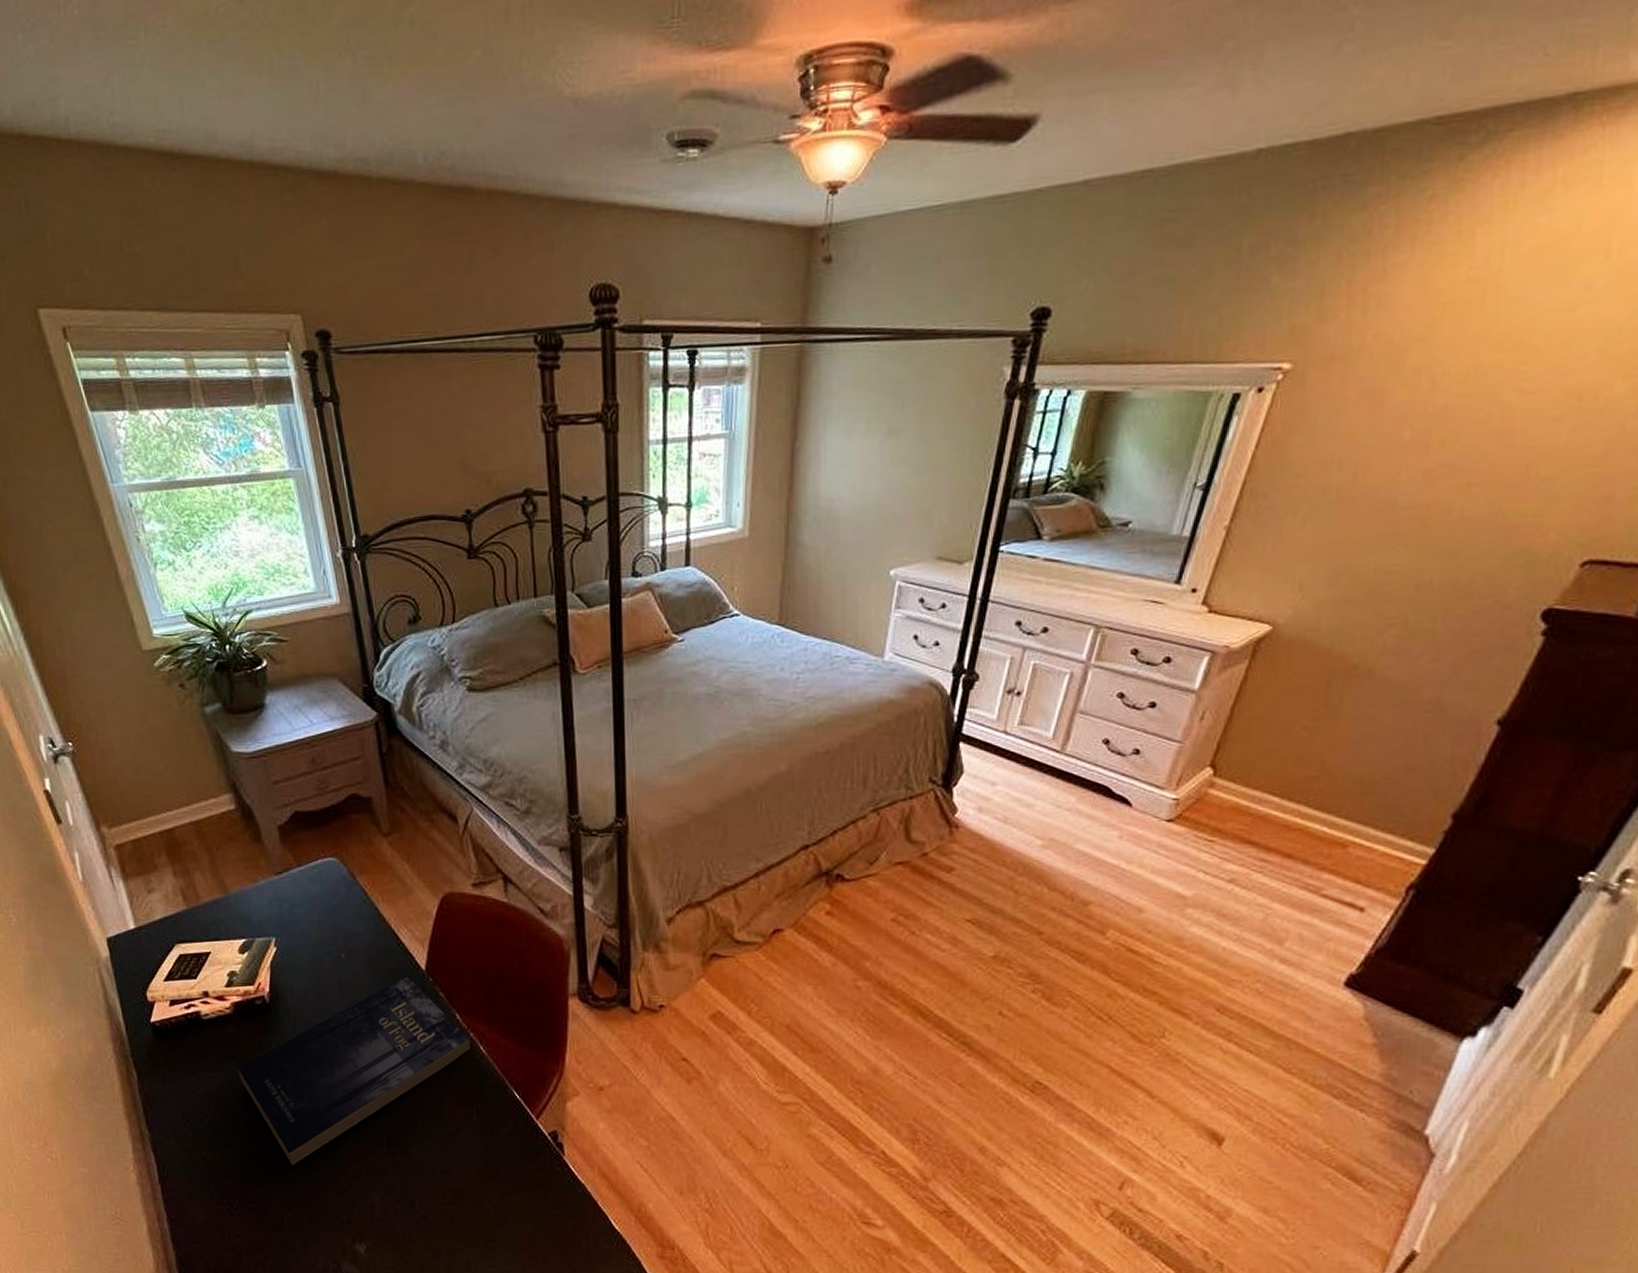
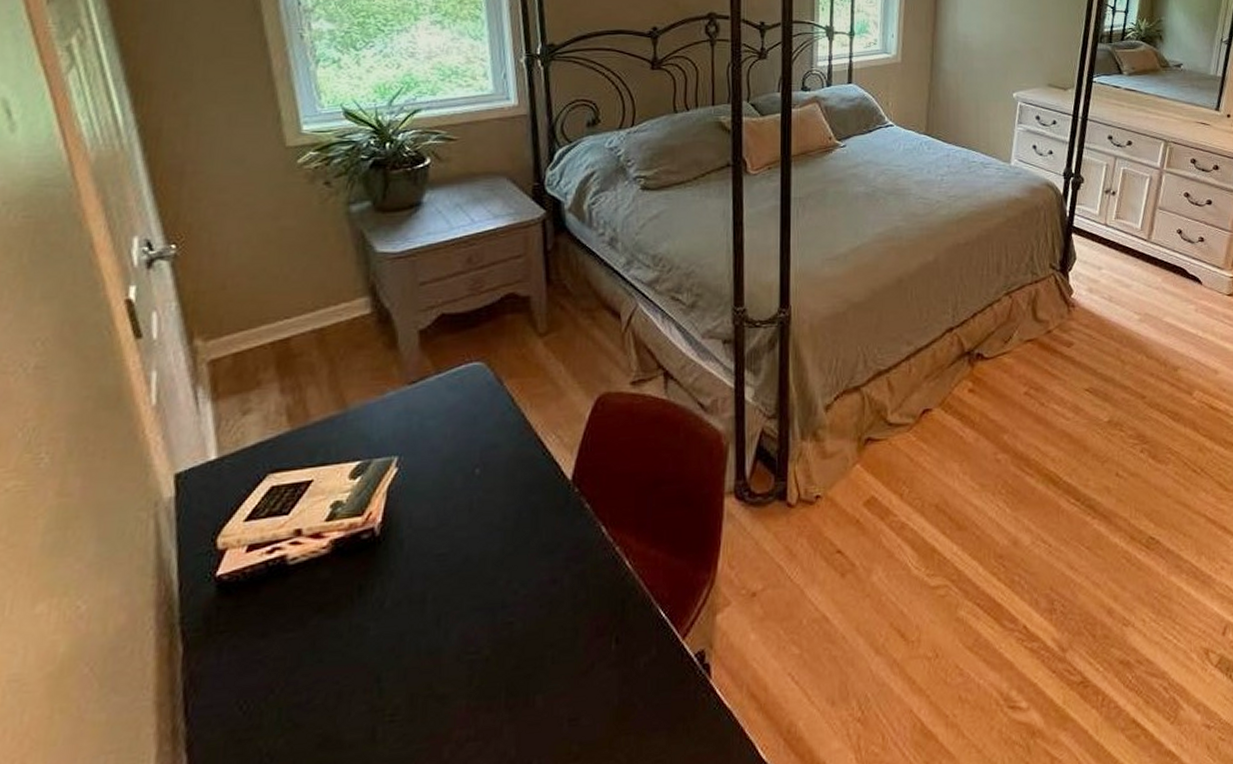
book: present [237,976,470,1166] -> none [325,489,615,743]

